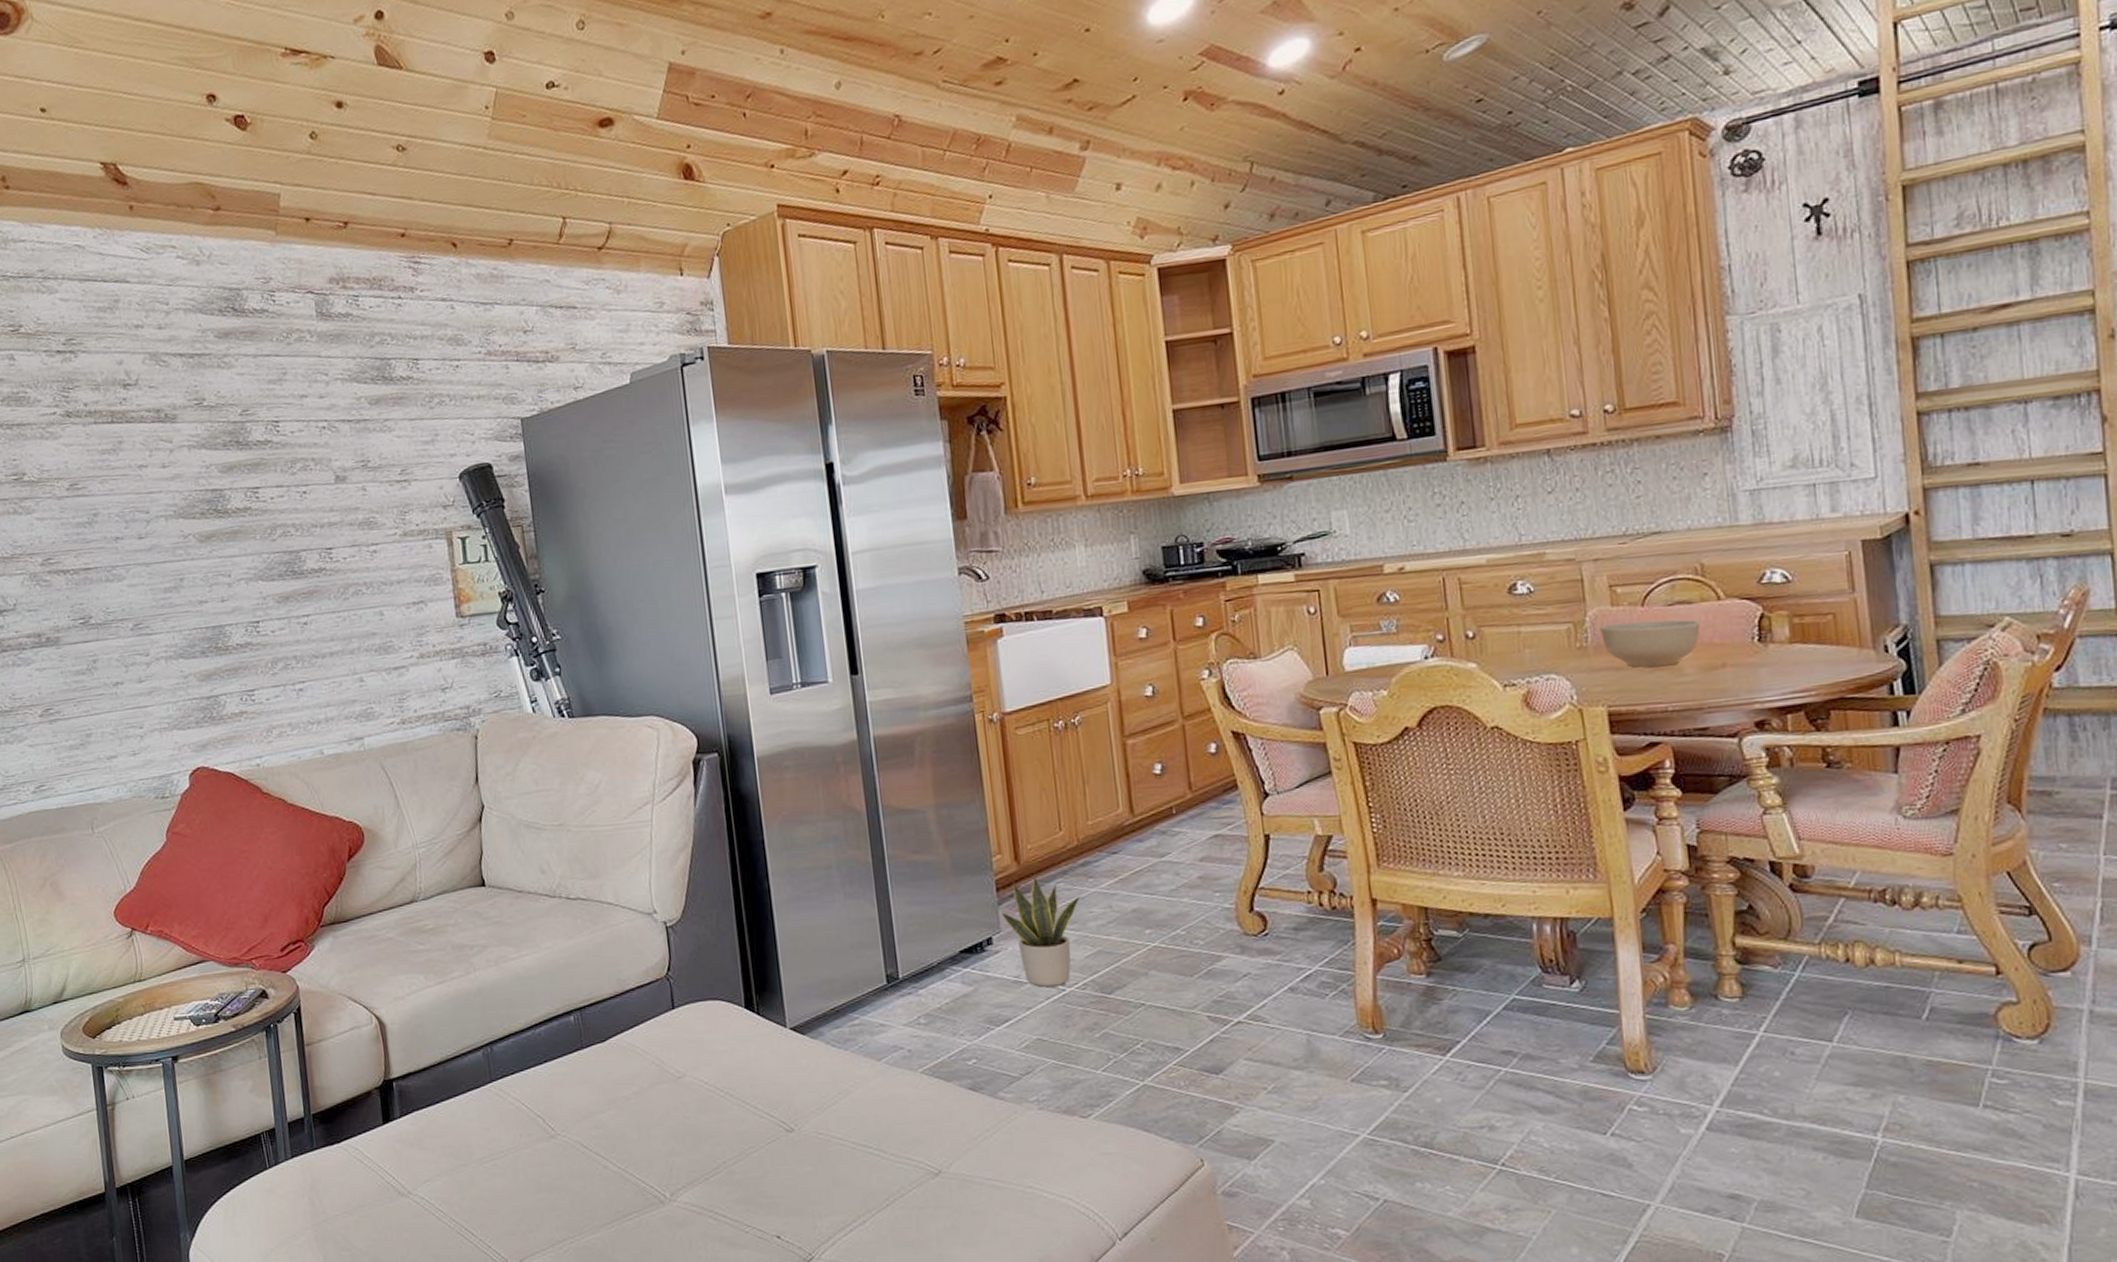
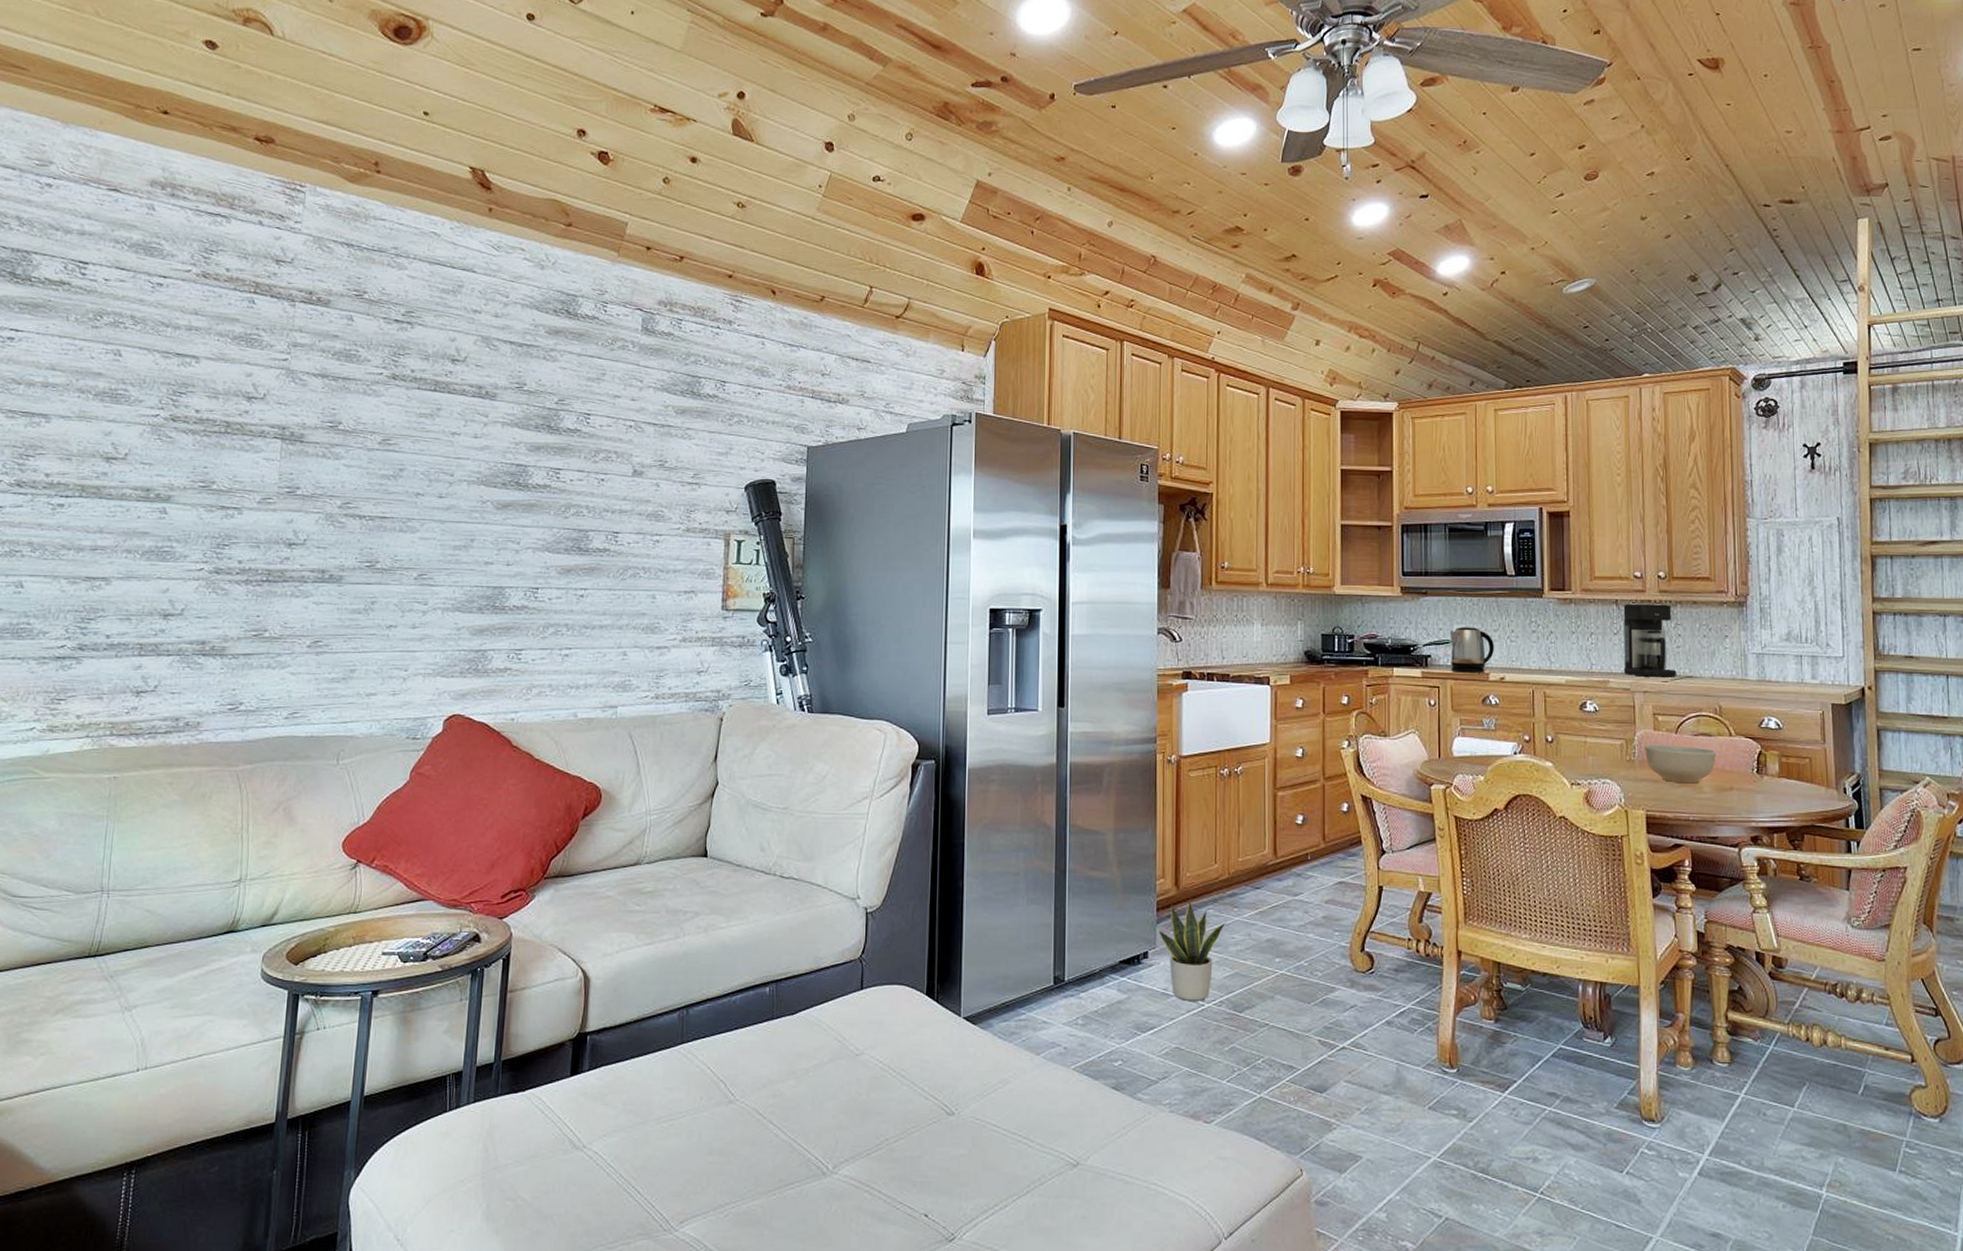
kettle: none [1326,510,1389,570] -> present [1449,626,1495,673]
coffee maker: none [1558,445,1639,542] -> present [1623,603,1677,677]

